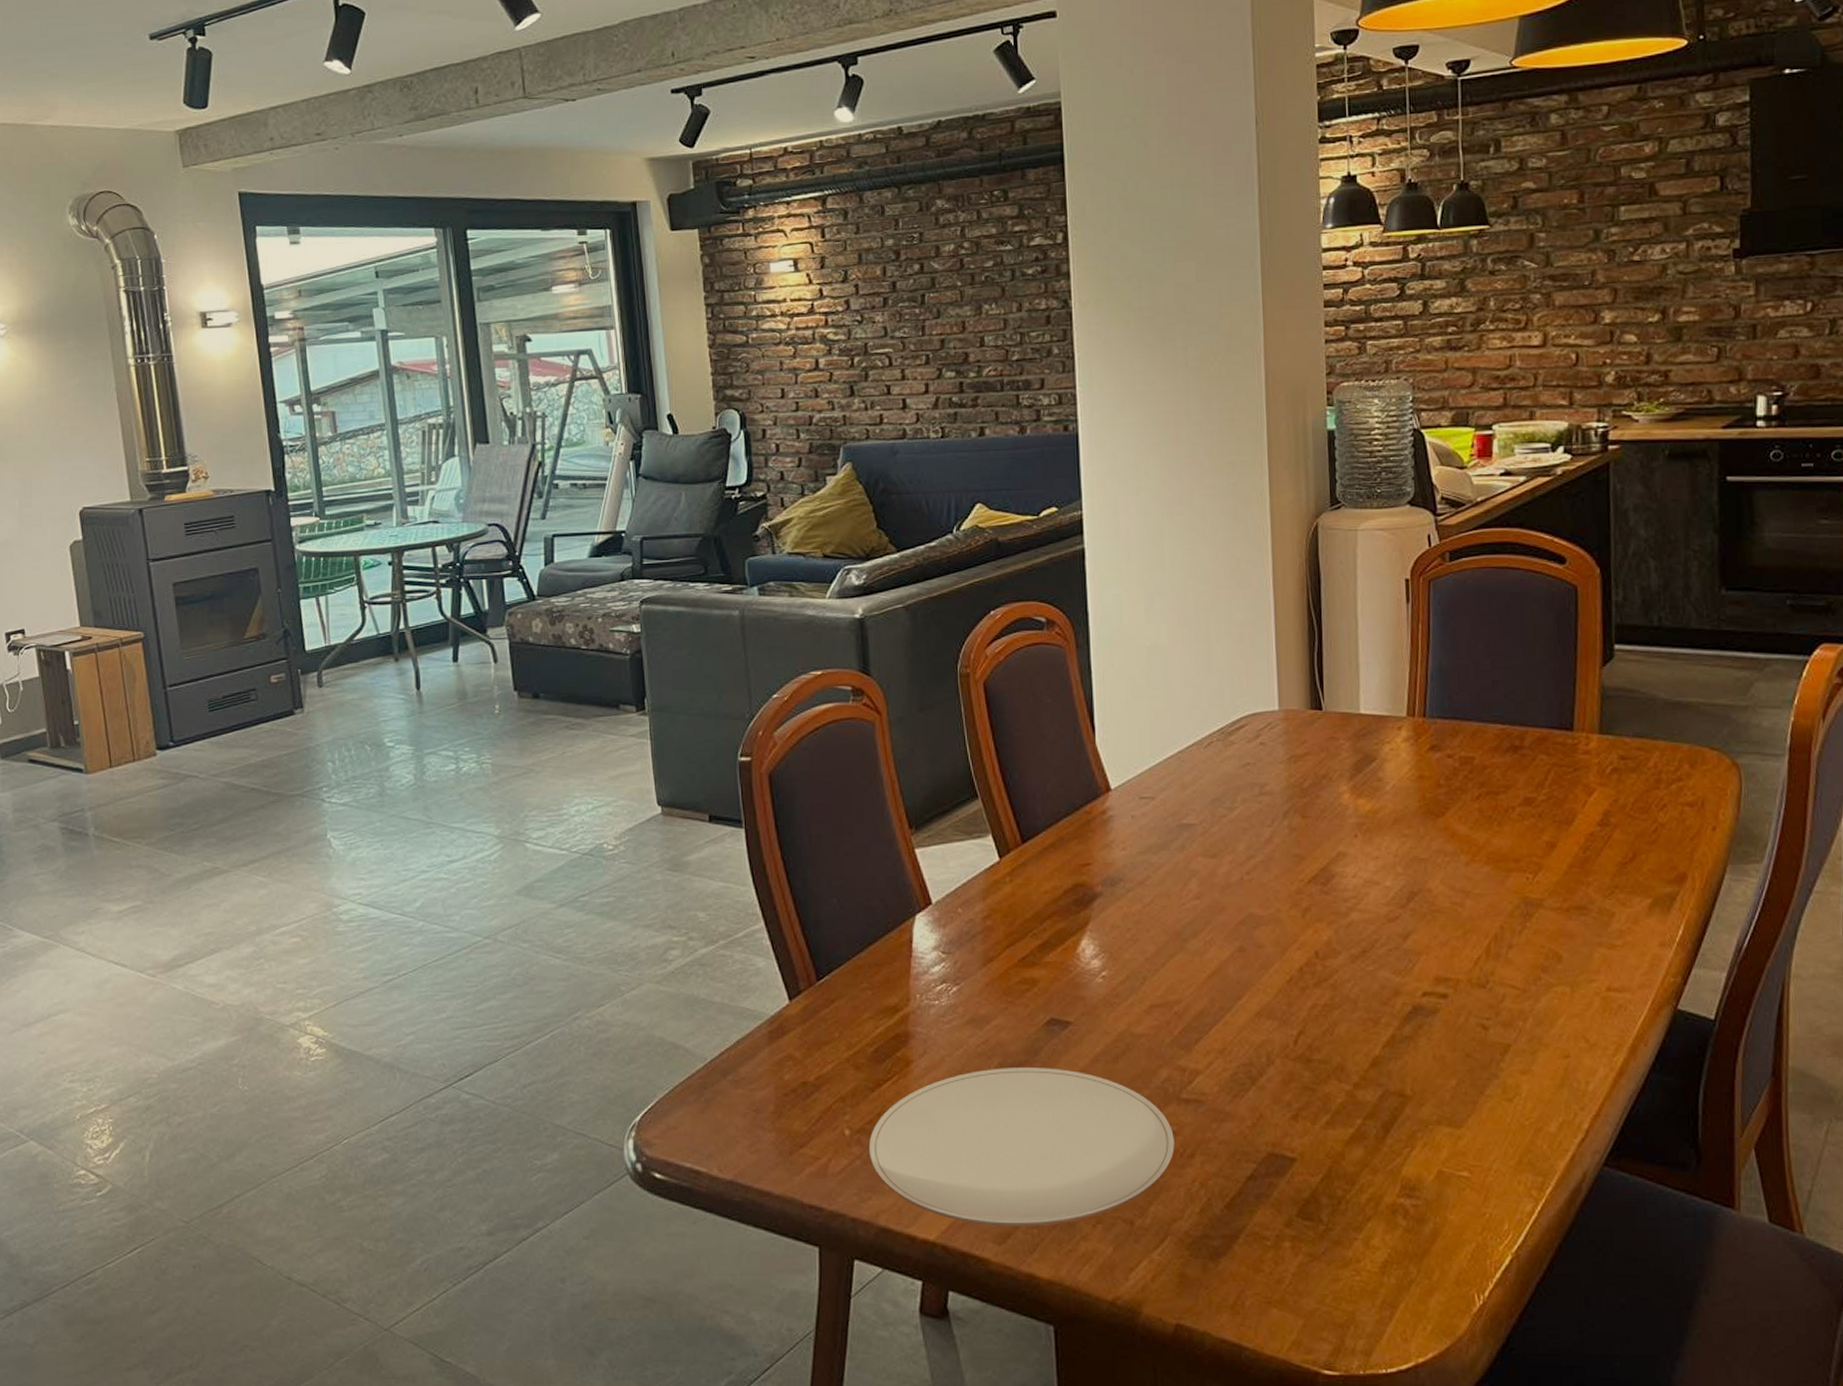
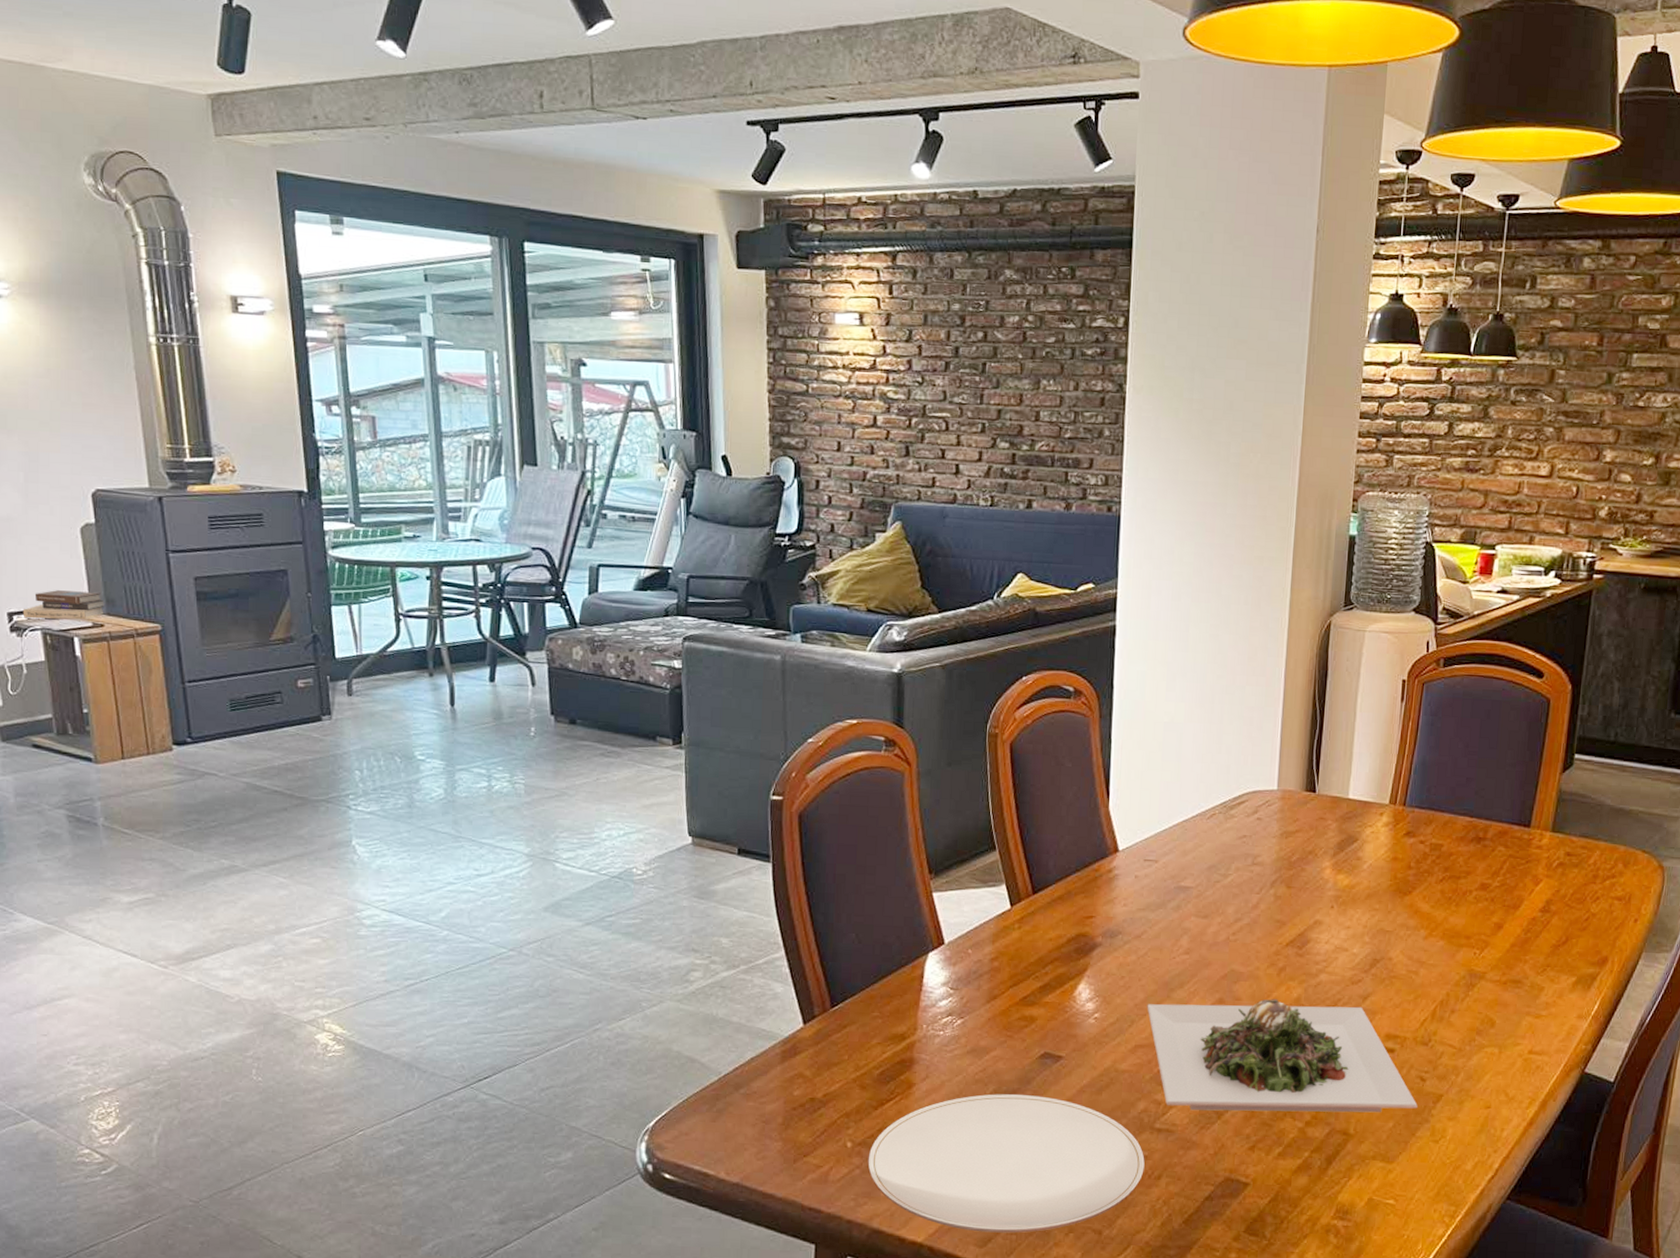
books: none [19,606,92,637] -> present [22,590,104,620]
salad: none [1159,944,1483,1077] -> present [1147,999,1418,1113]

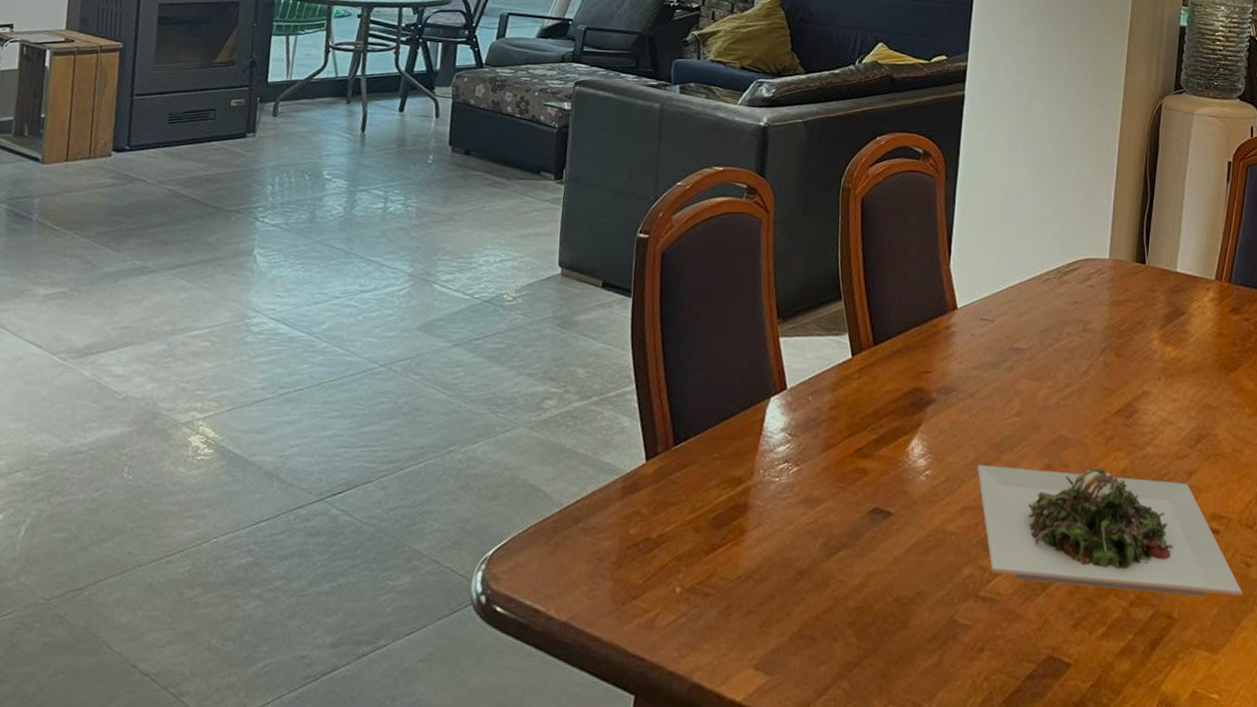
books: present [22,590,104,620] -> none [7,8,79,36]
plate: present [867,1094,1145,1233] -> none [694,547,968,700]

